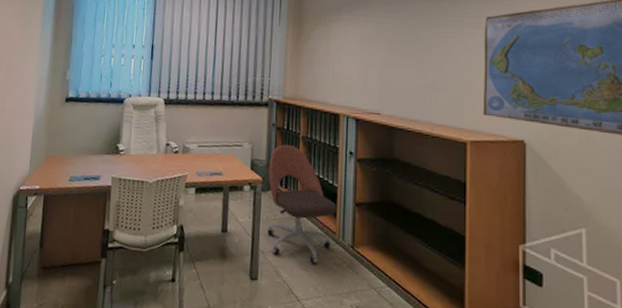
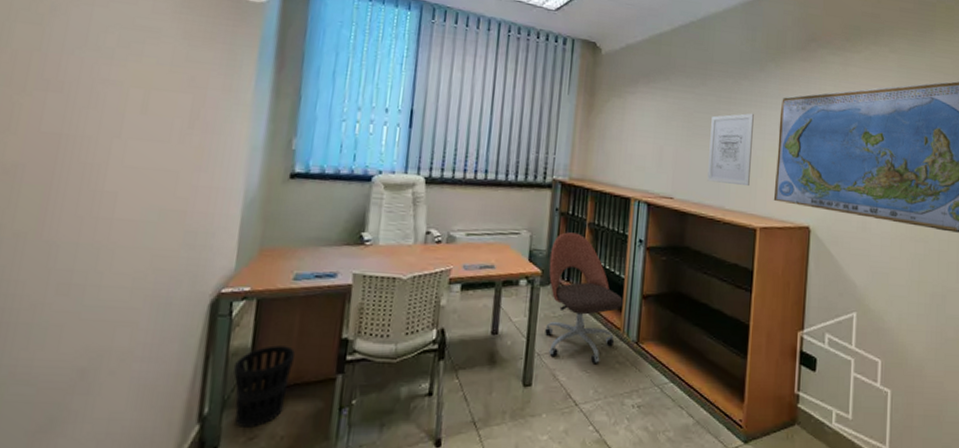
wastebasket: none [29,232,72,297] -> present [234,345,296,429]
wall art: none [413,33,457,102] -> present [707,113,754,187]

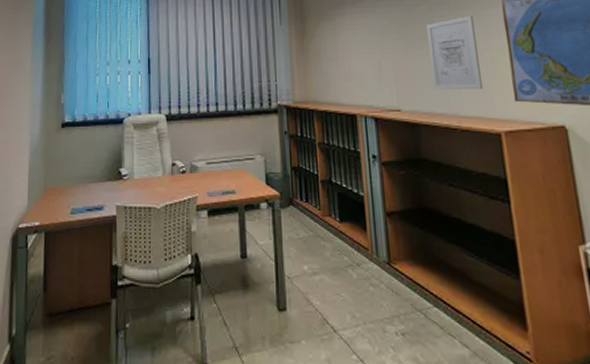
wastebasket: present [234,345,296,429] -> none [32,273,77,350]
office chair: present [545,232,624,364] -> none [285,154,368,287]

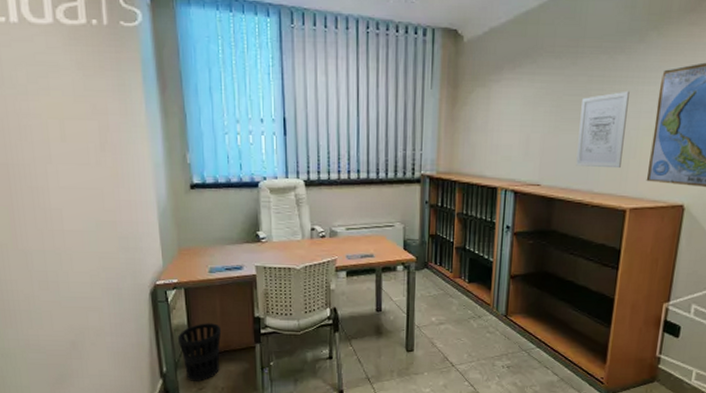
wastebasket: none [32,273,77,350] -> present [178,323,222,382]

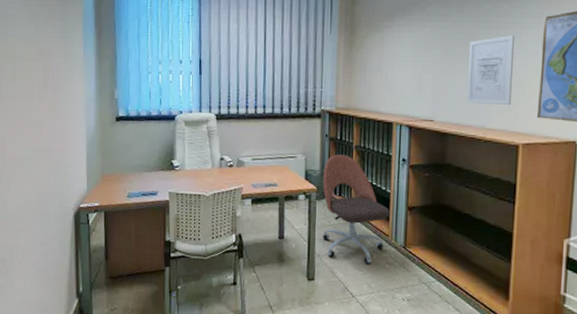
wastebasket: present [178,323,222,382] -> none [95,245,135,303]
office chair: none [422,222,493,334] -> present [322,154,391,264]

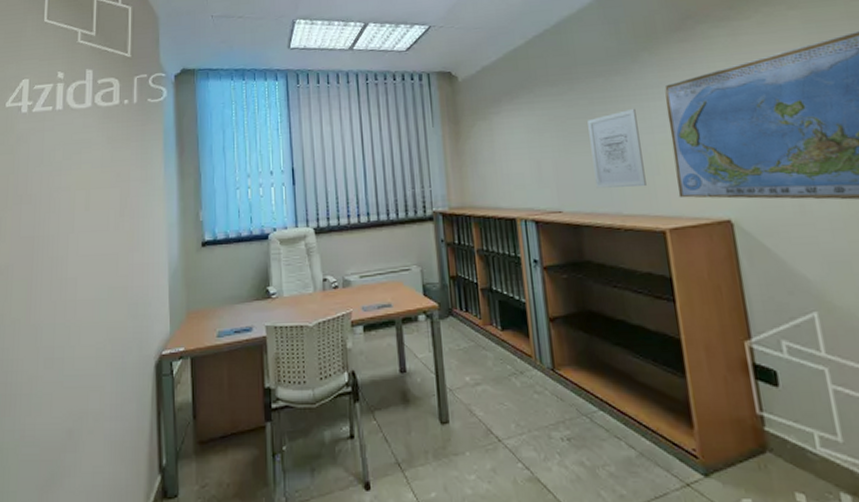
office chair: present [322,154,391,264] -> none [443,262,530,396]

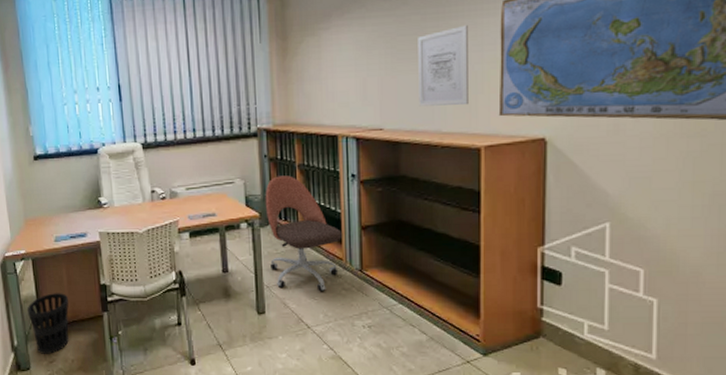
wastebasket: none [181,398,229,478] -> present [28,293,69,355]
office chair: none [443,262,530,396] -> present [265,175,343,292]

